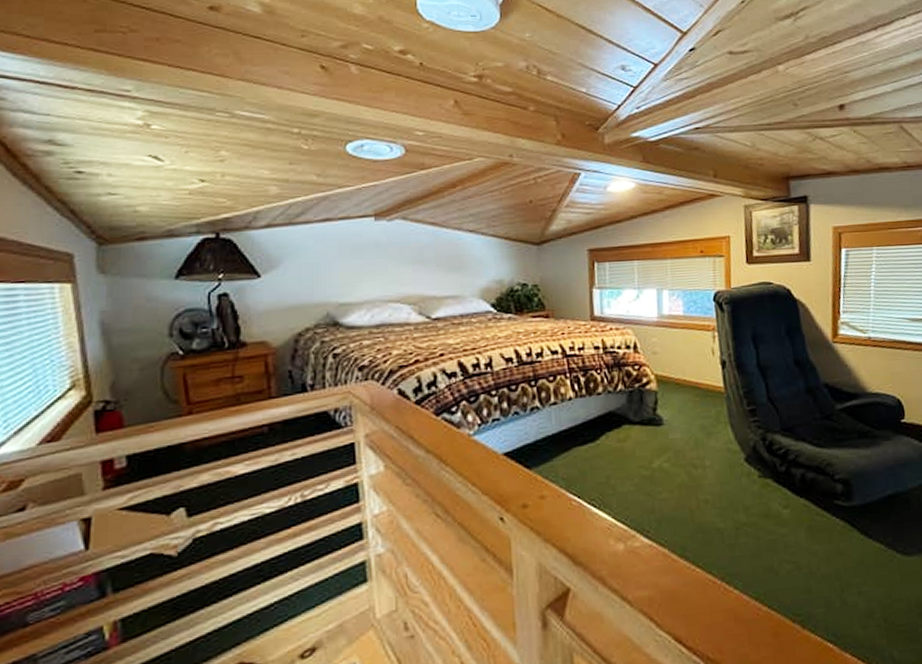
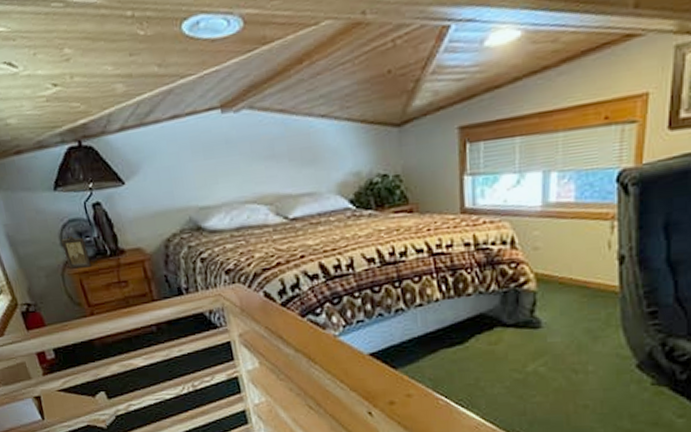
photo frame: none [169,325,207,362] -> present [60,235,95,269]

